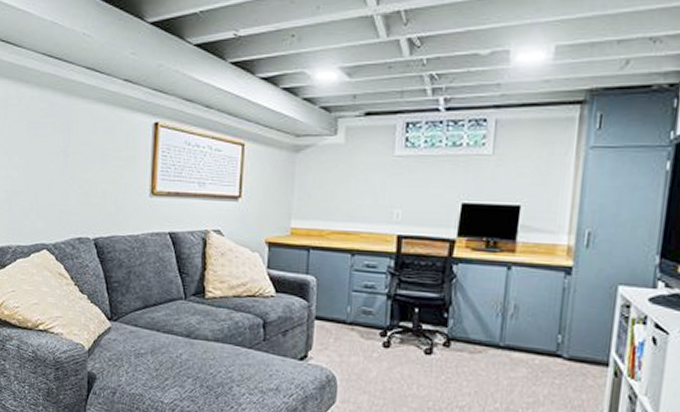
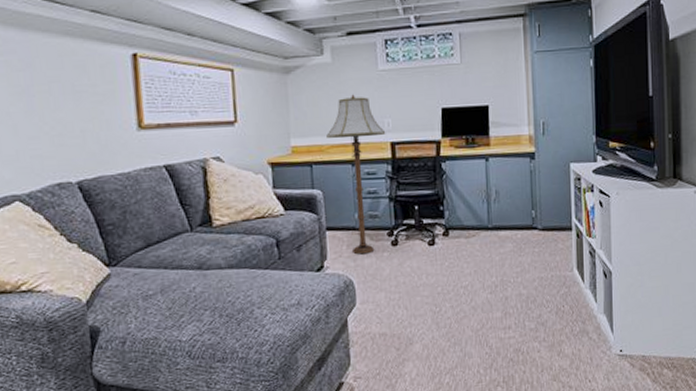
floor lamp: none [329,179,394,351] -> present [326,94,386,254]

